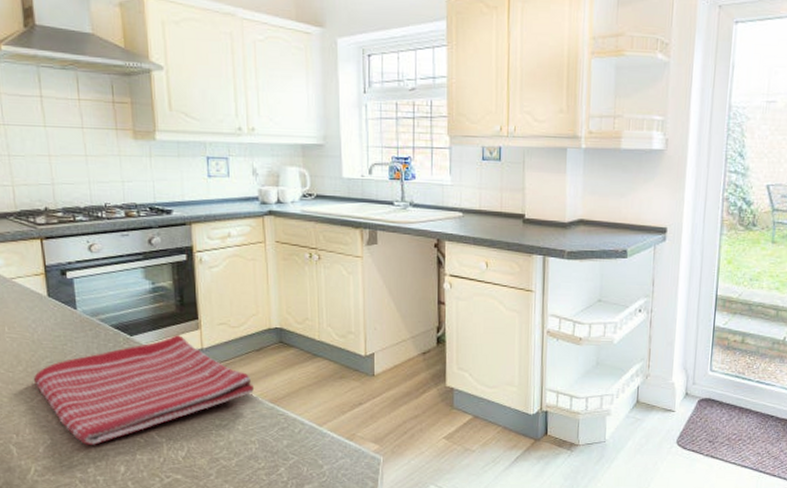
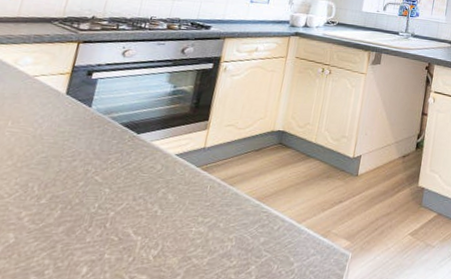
dish towel: present [34,335,254,445] -> none [19,134,245,244]

